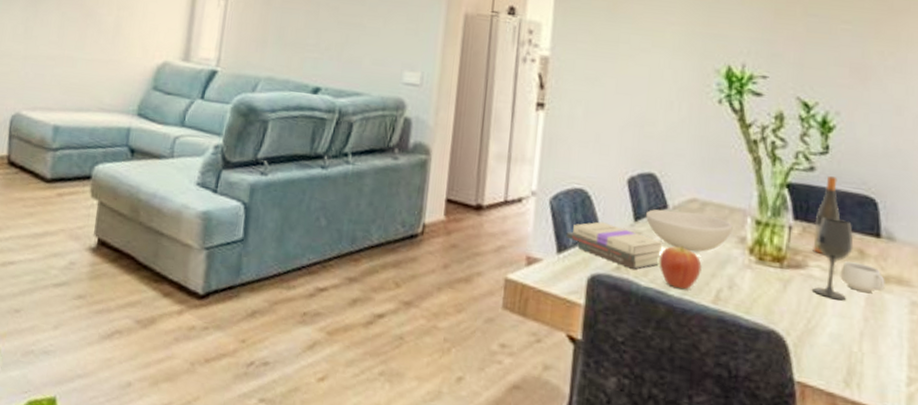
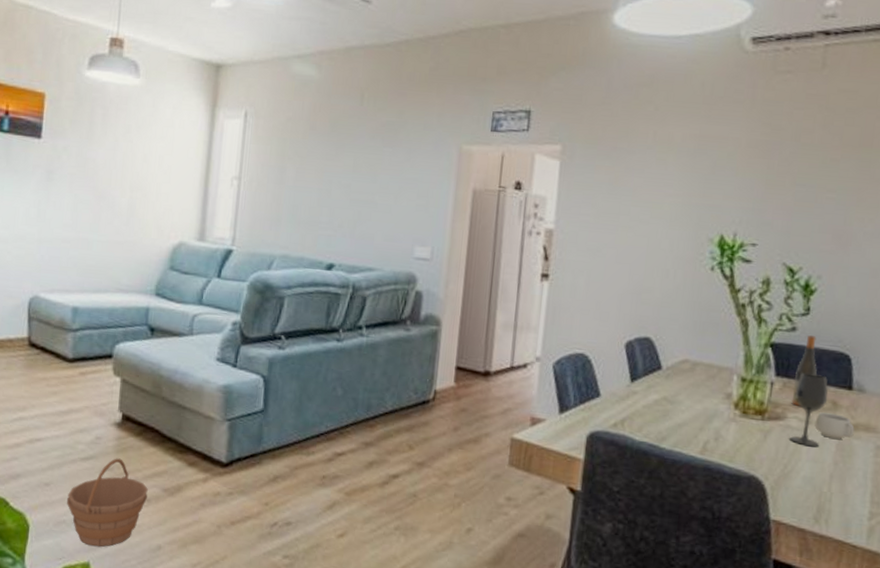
basket: none [35,285,120,381] -> present [66,458,148,547]
books: present [566,221,663,269] -> none [567,383,657,426]
bowl: present [646,209,733,252] -> none [641,370,721,408]
fruit: present [658,245,702,290] -> none [652,402,691,443]

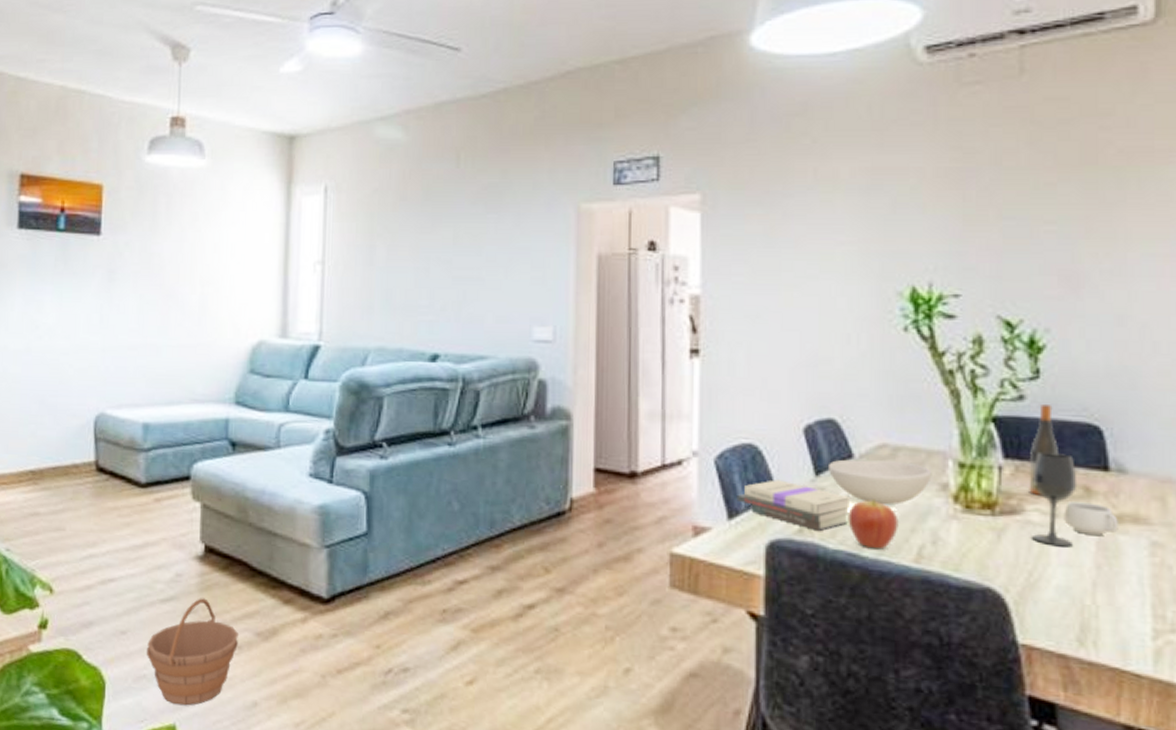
books: none [567,383,657,426] -> present [737,479,851,531]
bowl: none [641,370,721,408] -> present [829,459,932,505]
fruit: none [652,402,691,443] -> present [848,498,899,549]

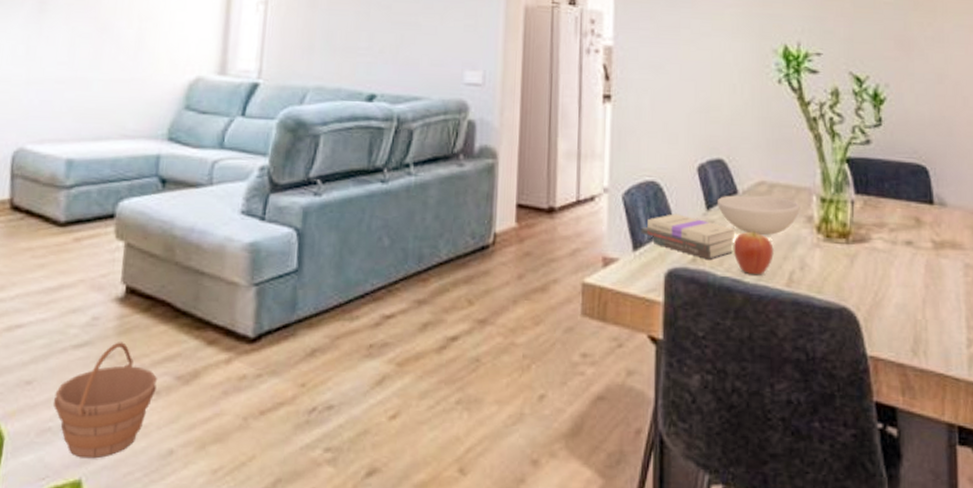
wine bottle: present [1029,403,1058,495] -> none [874,147,896,226]
wine glass: present [1032,453,1077,547] -> none [877,189,911,270]
mug: present [1064,501,1118,537] -> none [900,231,941,260]

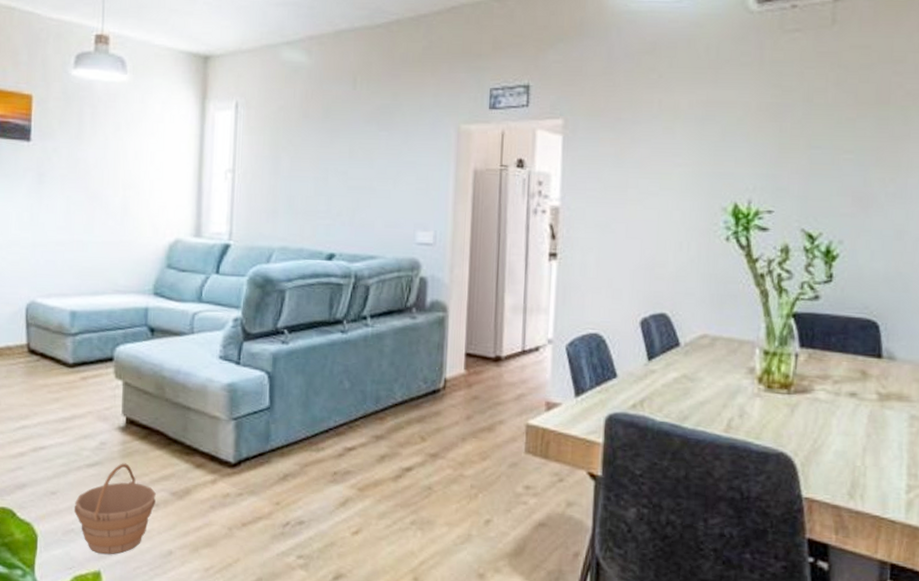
books: present [641,214,736,259] -> none [583,364,676,406]
bowl: present [718,195,800,235] -> none [659,347,742,385]
fruit: present [733,230,774,275] -> none [672,380,714,421]

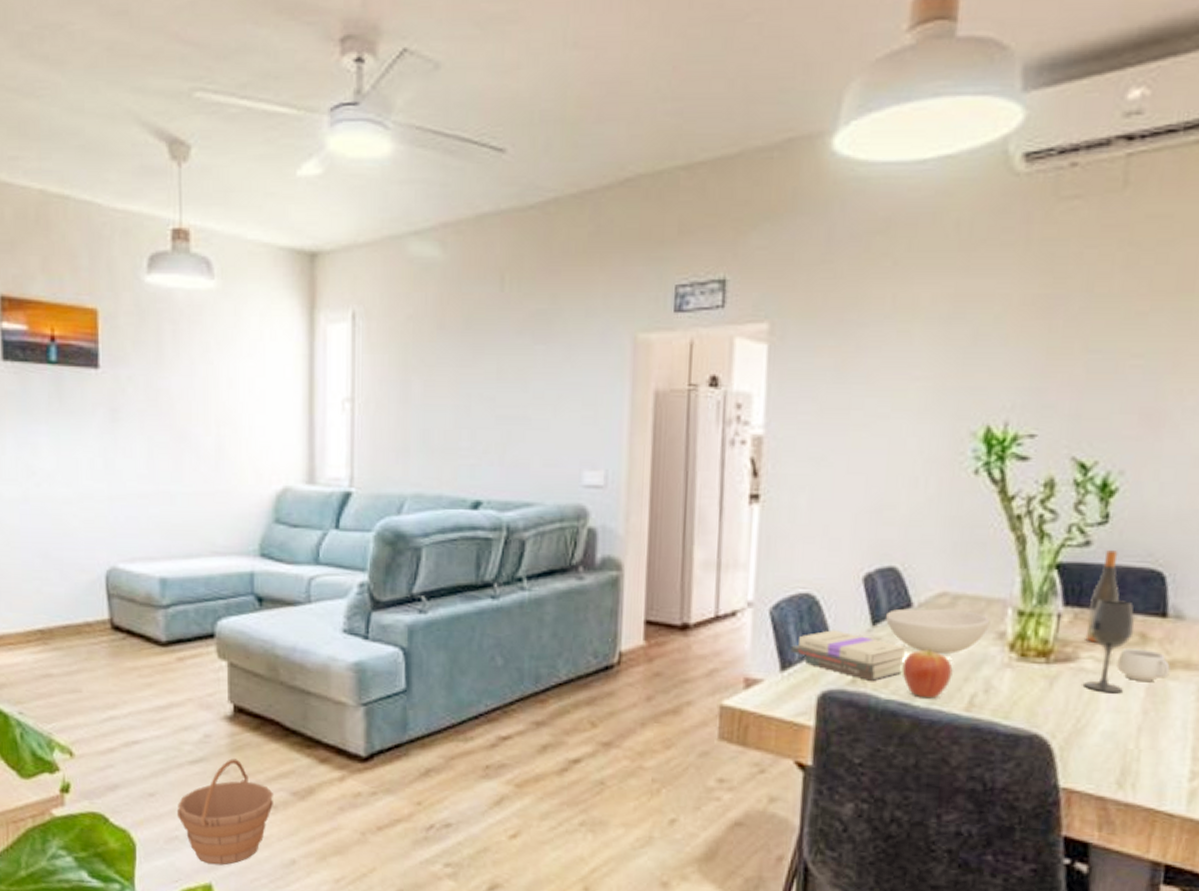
books: none [583,364,676,406] -> present [790,630,907,681]
bowl: none [659,347,742,385] -> present [886,608,990,654]
fruit: none [672,380,714,421] -> present [901,648,953,699]
wine bottle: none [818,302,843,378] -> present [1085,549,1119,643]
wine glass: none [818,343,857,420] -> present [1084,600,1135,694]
mug: none [844,383,886,411] -> present [1117,648,1170,683]

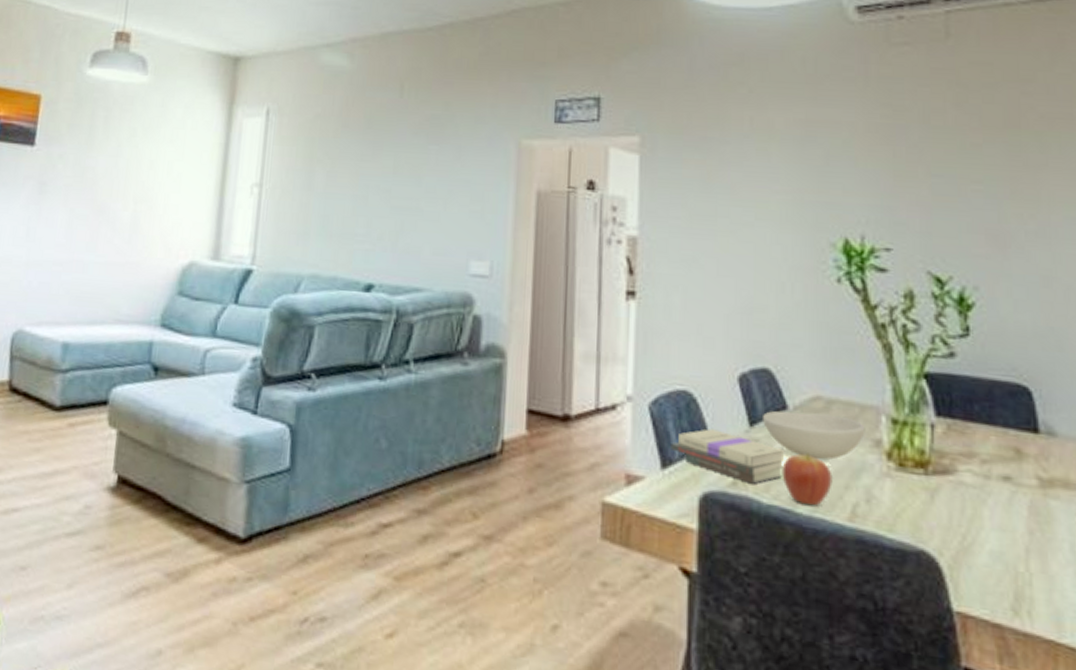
basket: present [176,758,273,865] -> none [45,533,147,652]
wine glass: present [1084,600,1135,694] -> none [964,412,1009,511]
wine bottle: present [1085,549,1119,643] -> none [960,361,989,456]
mug: present [1117,648,1170,683] -> none [995,463,1050,501]

